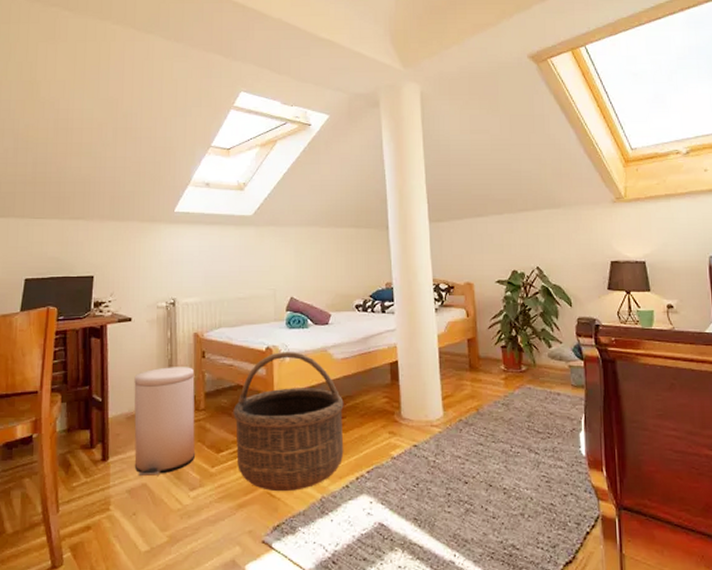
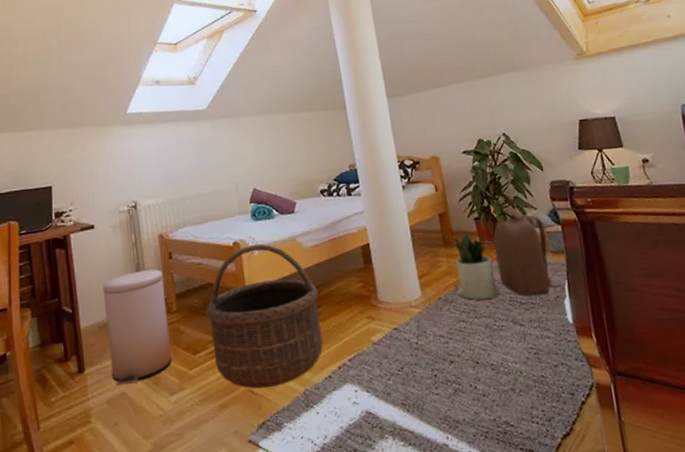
planter: none [479,359,520,425] -> present [453,233,501,300]
backpack: none [517,345,581,425] -> present [492,212,564,296]

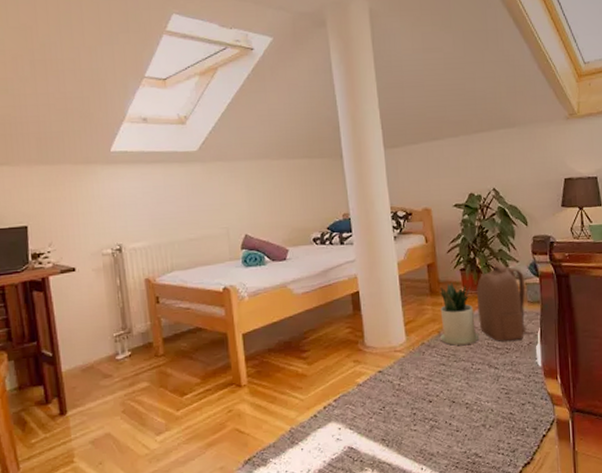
pedal bin: present [103,269,173,386] -> none [85,313,159,427]
basket: present [206,243,323,389] -> none [194,289,310,428]

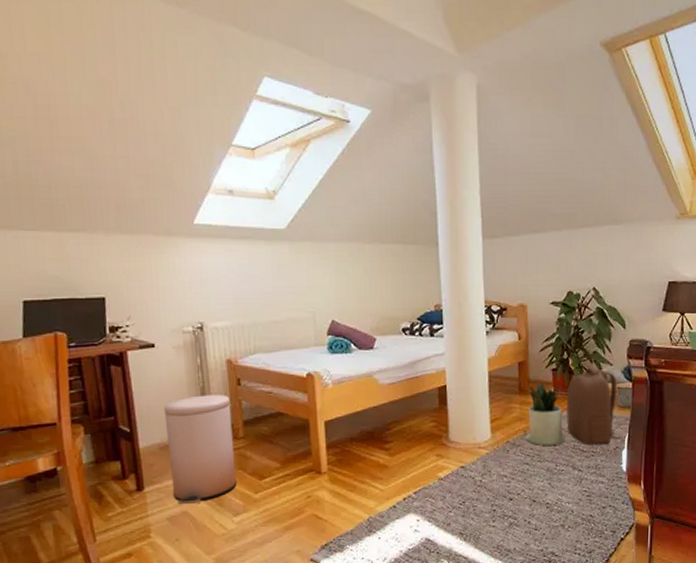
pedal bin: none [85,313,159,427] -> present [164,395,238,505]

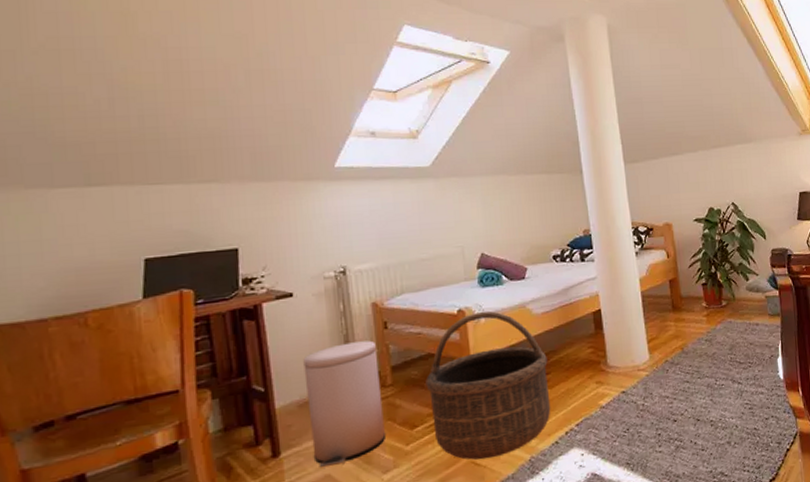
basket: none [274,377,391,514] -> present [425,311,551,460]
planter: present [526,382,566,446] -> none [682,298,723,362]
backpack: present [566,367,624,444] -> none [718,278,778,356]

